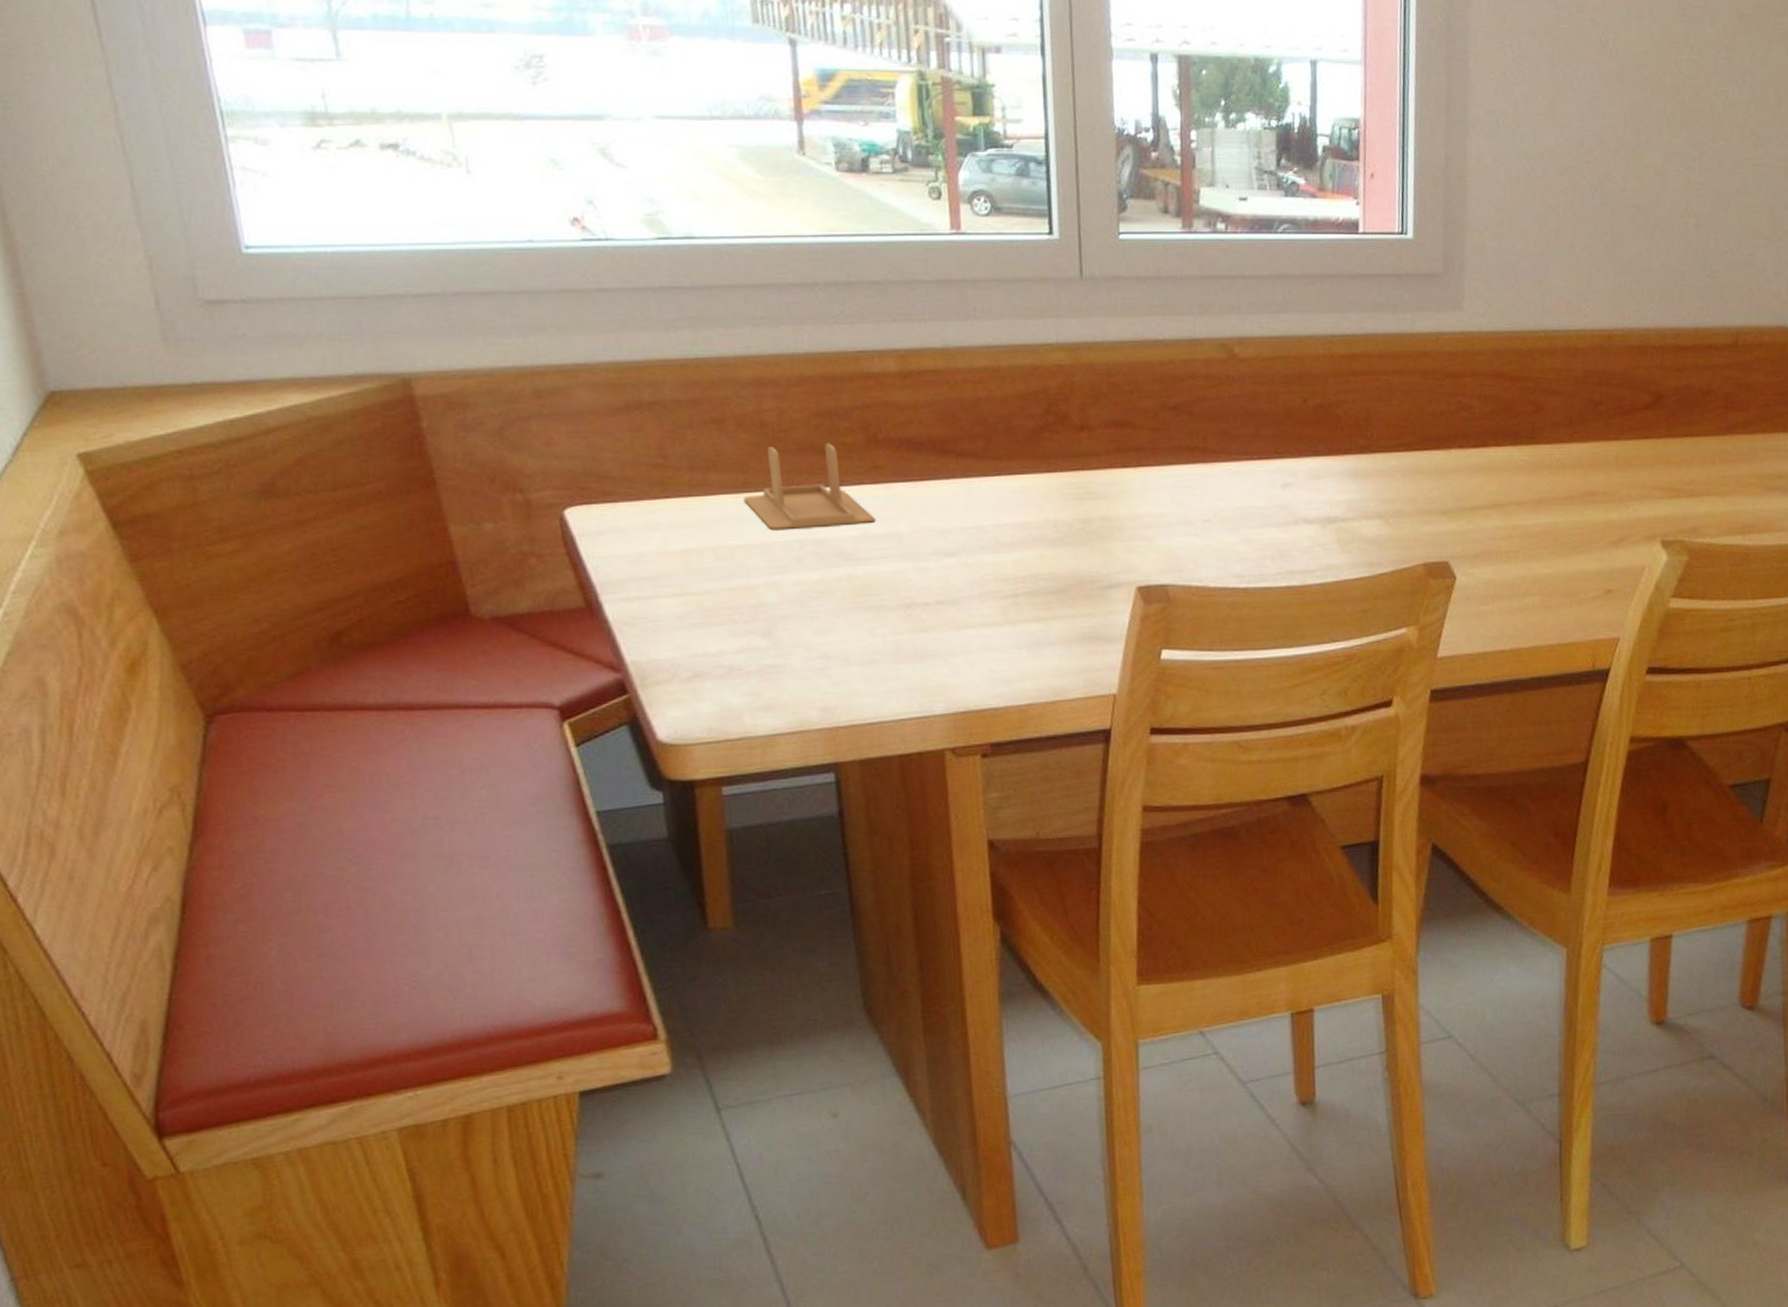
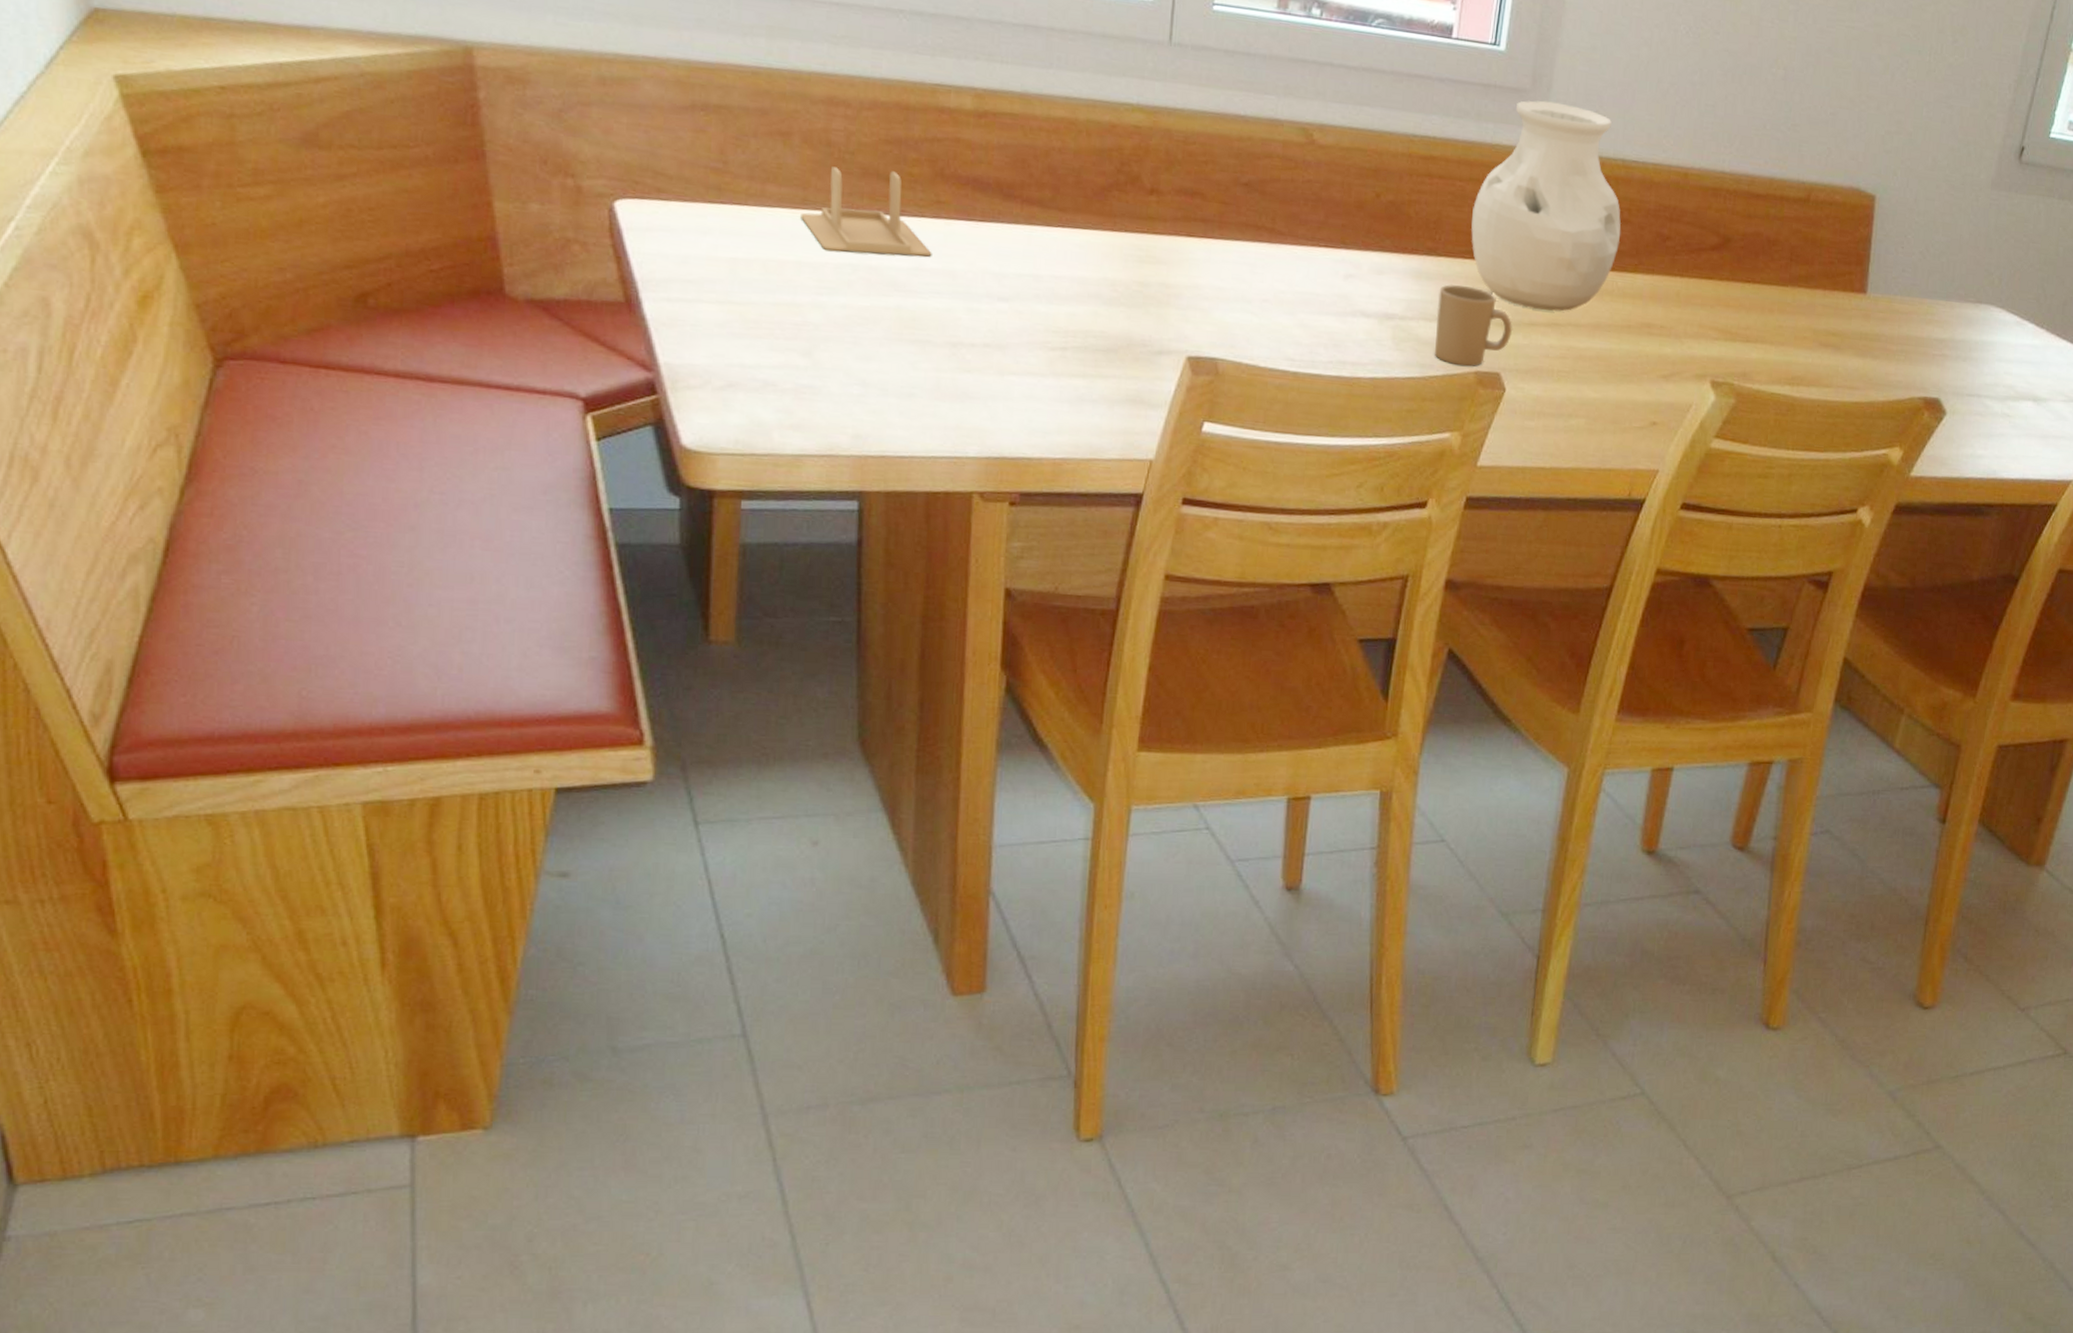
mug: none [1377,478,1456,560] -> present [1434,284,1513,367]
vase: none [1401,282,1552,494] -> present [1471,100,1621,312]

